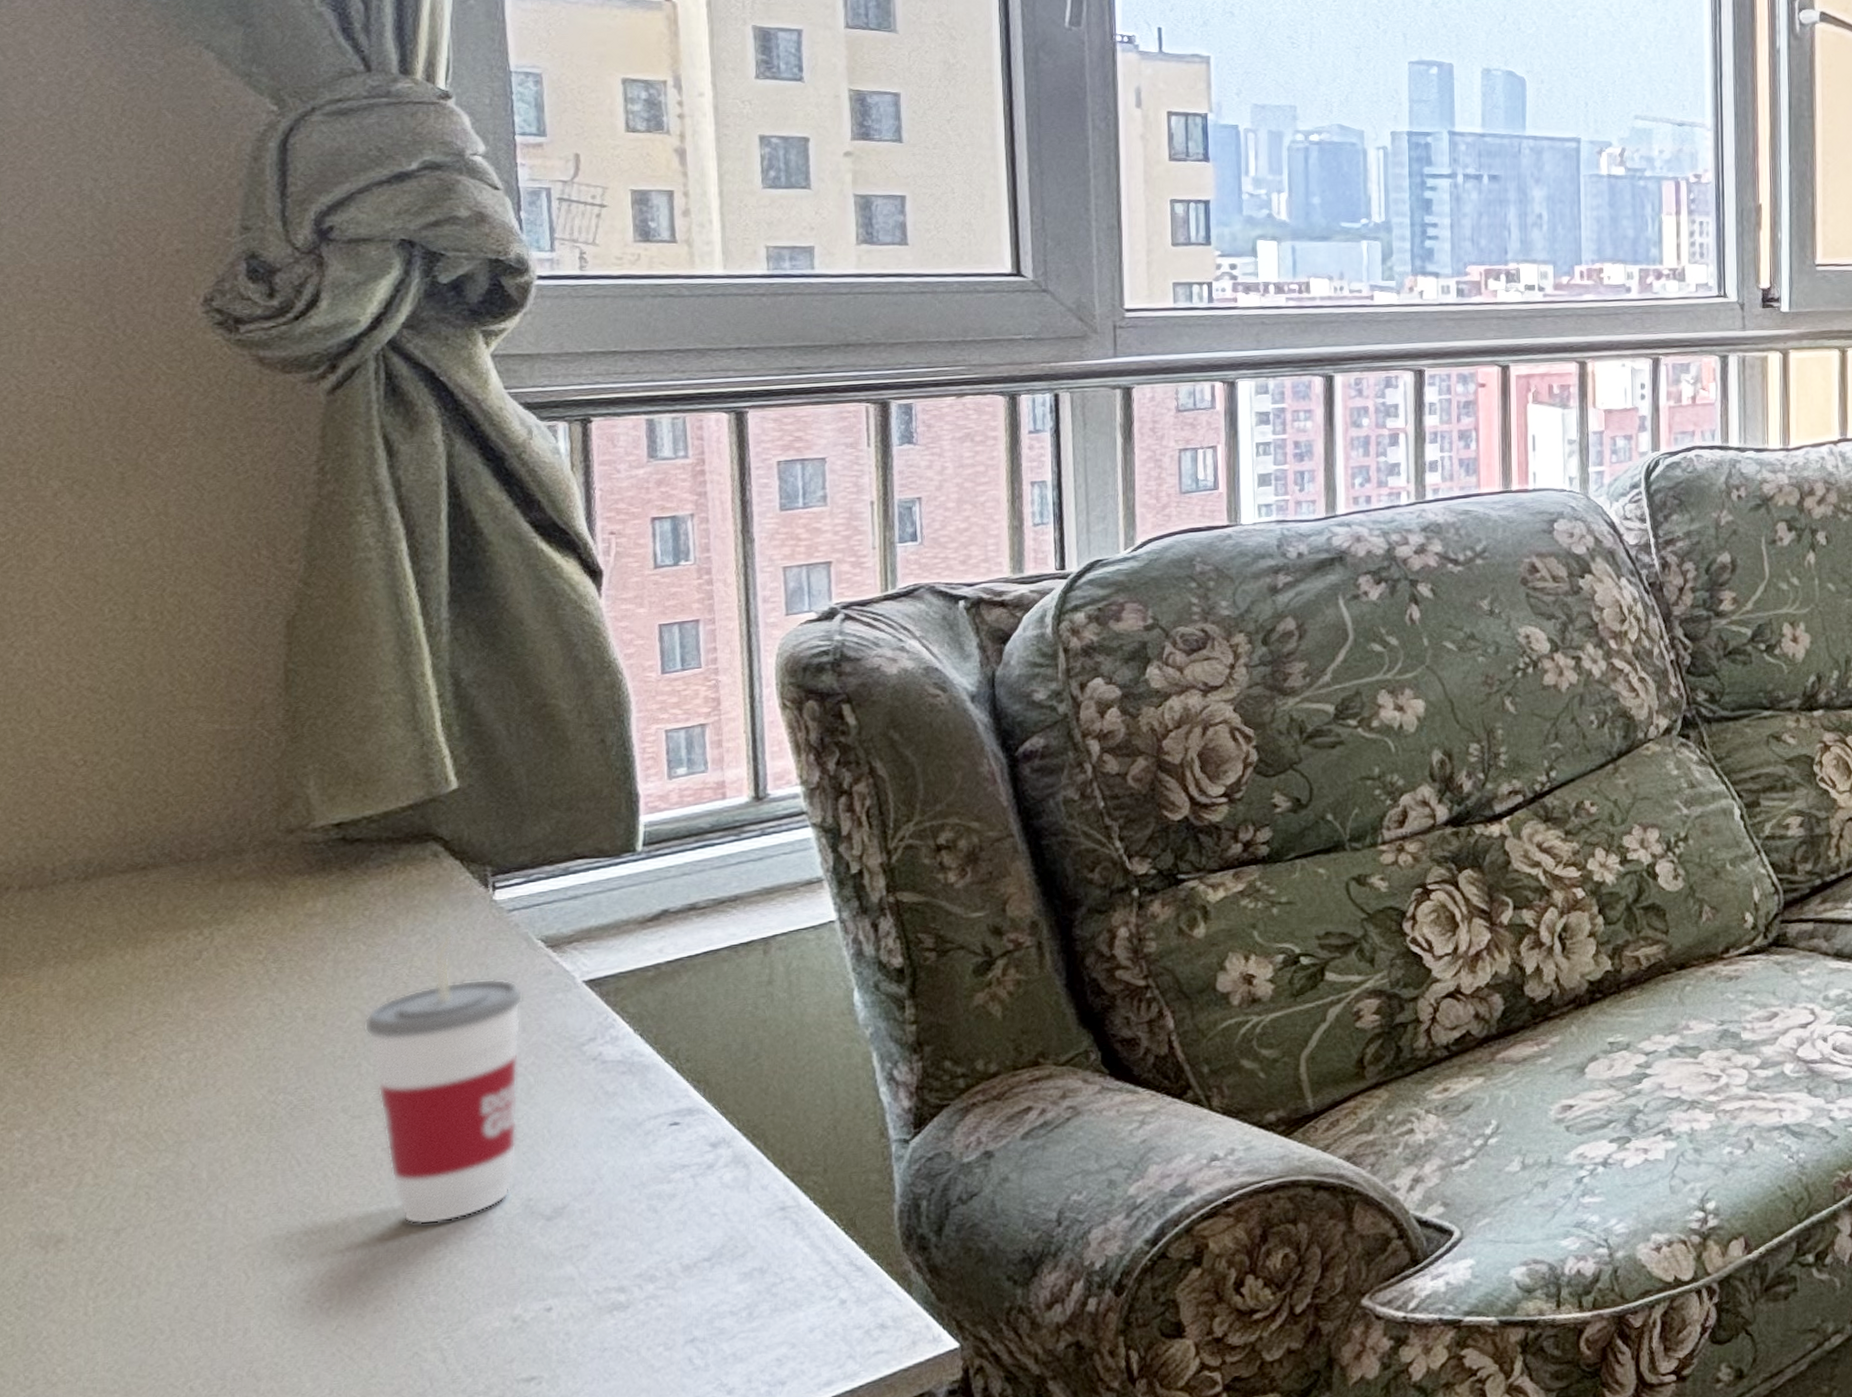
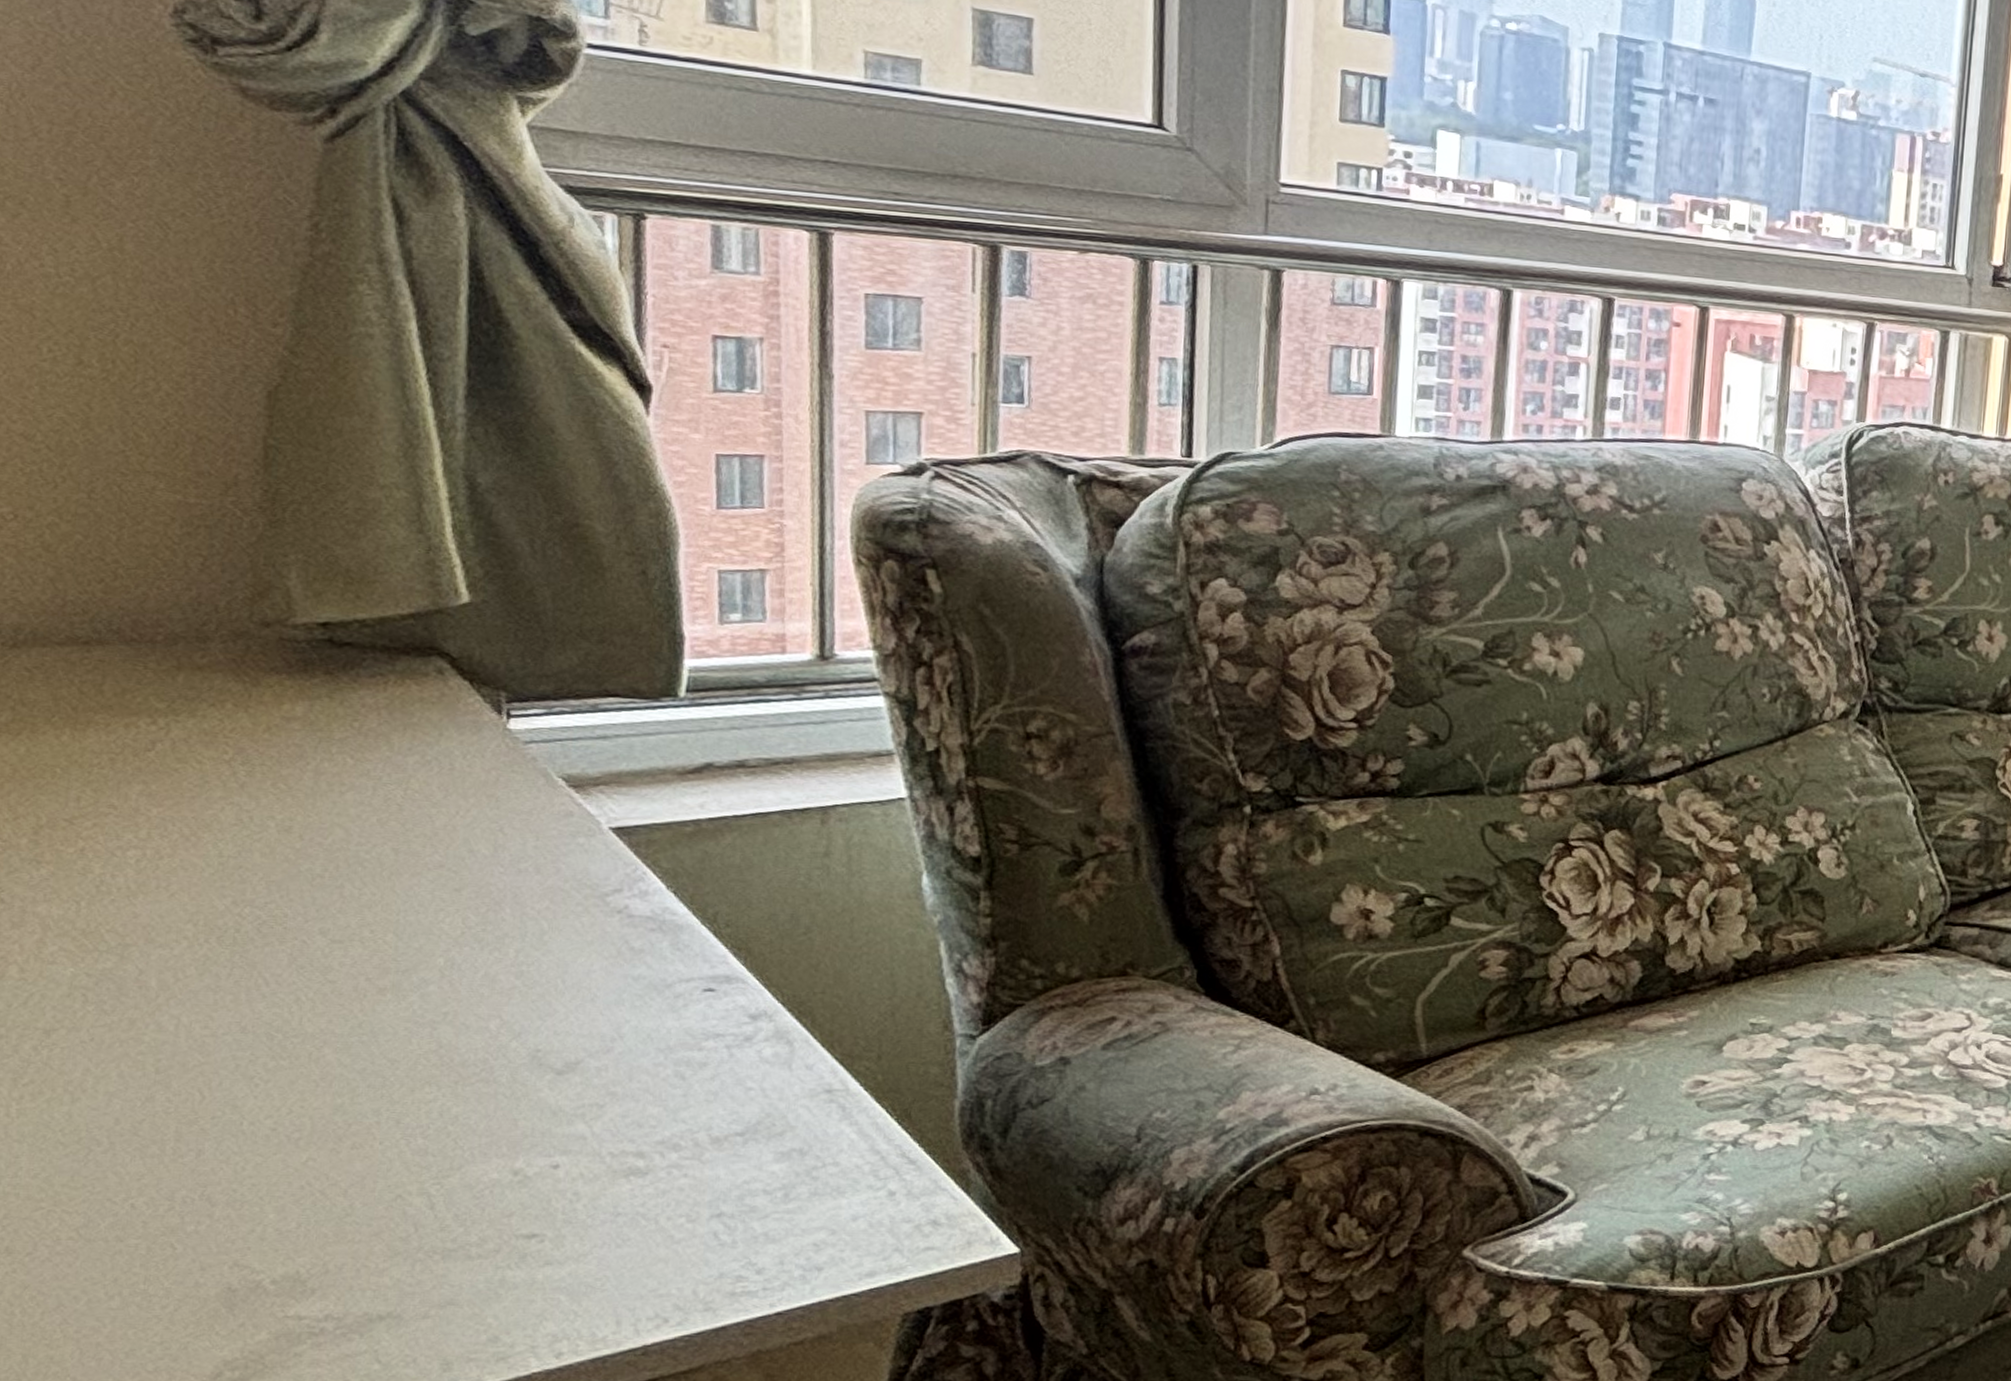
cup: present [364,928,523,1225] -> none [349,753,539,1064]

